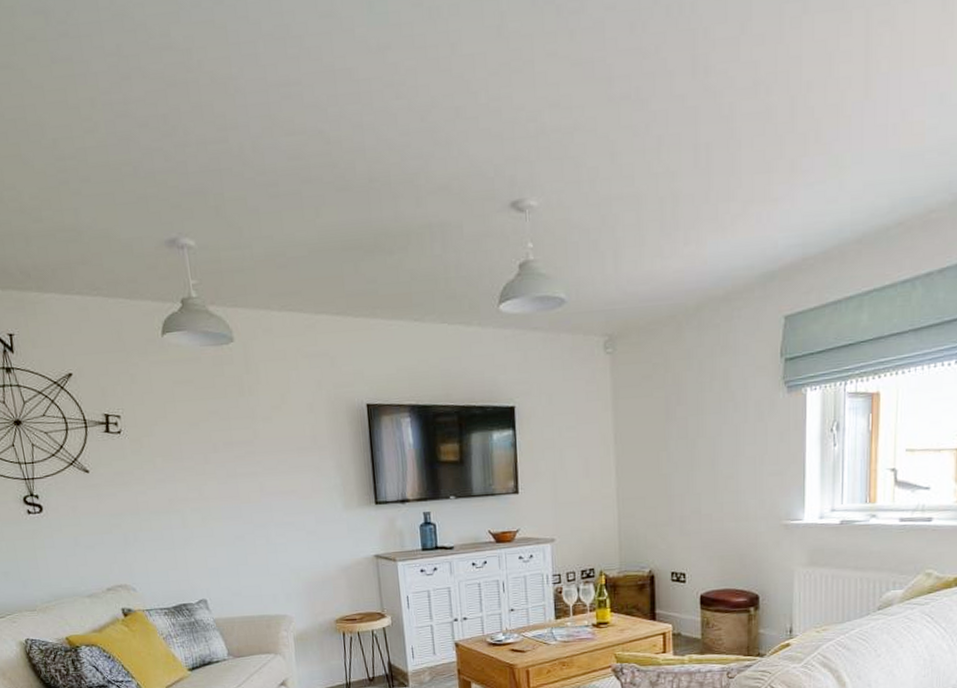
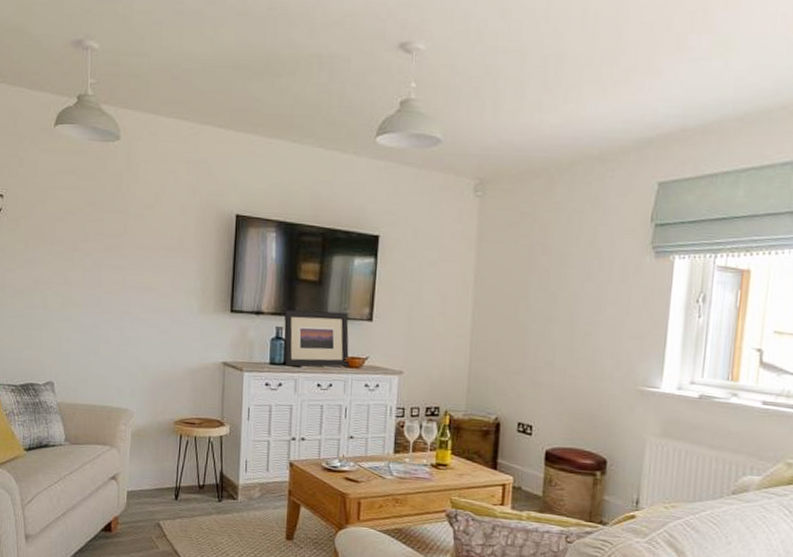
picture frame: none [430,488,501,550] -> present [284,310,349,367]

